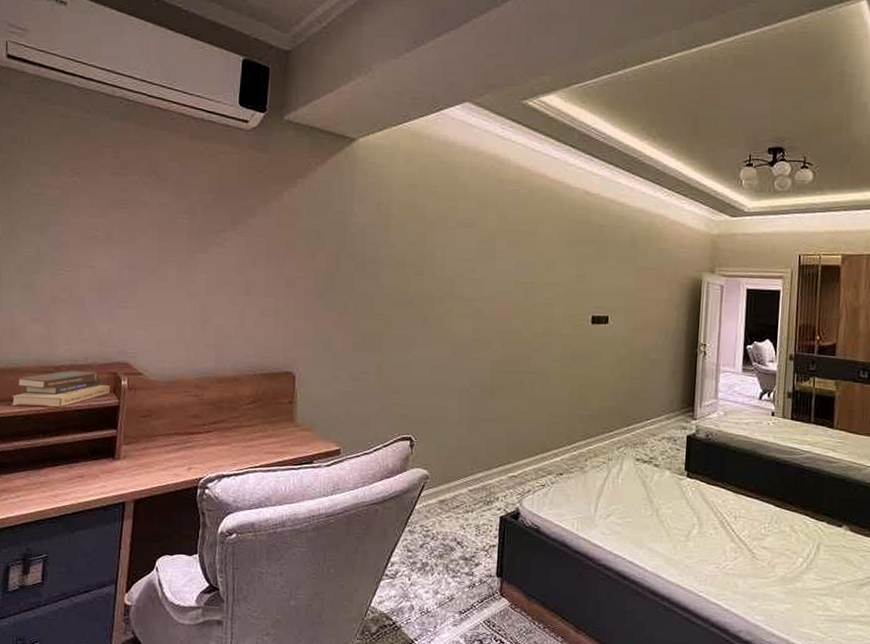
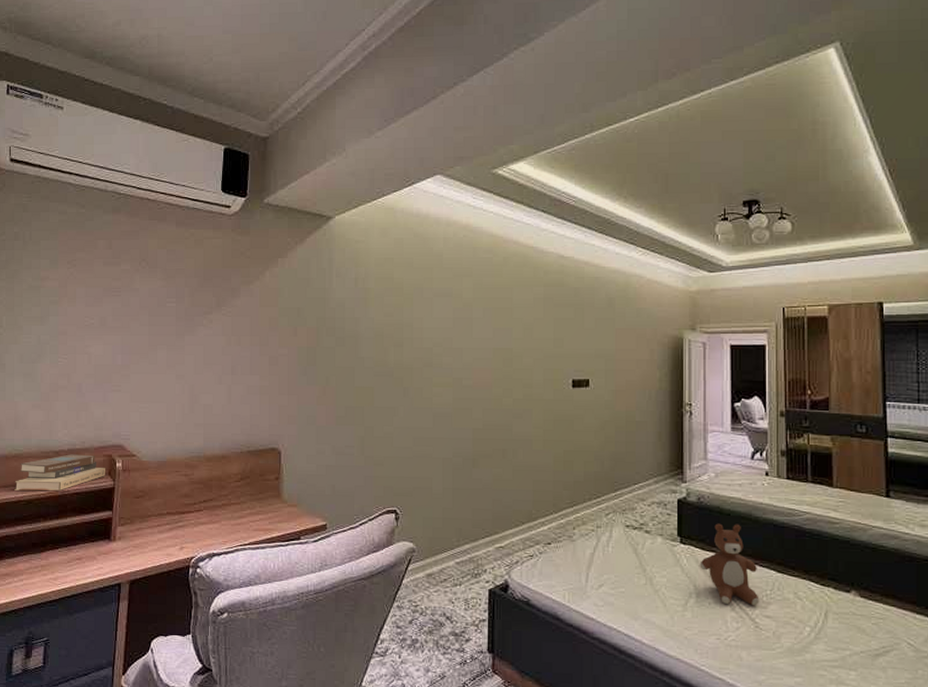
teddy bear: none [704,459,758,538] -> present [700,523,760,606]

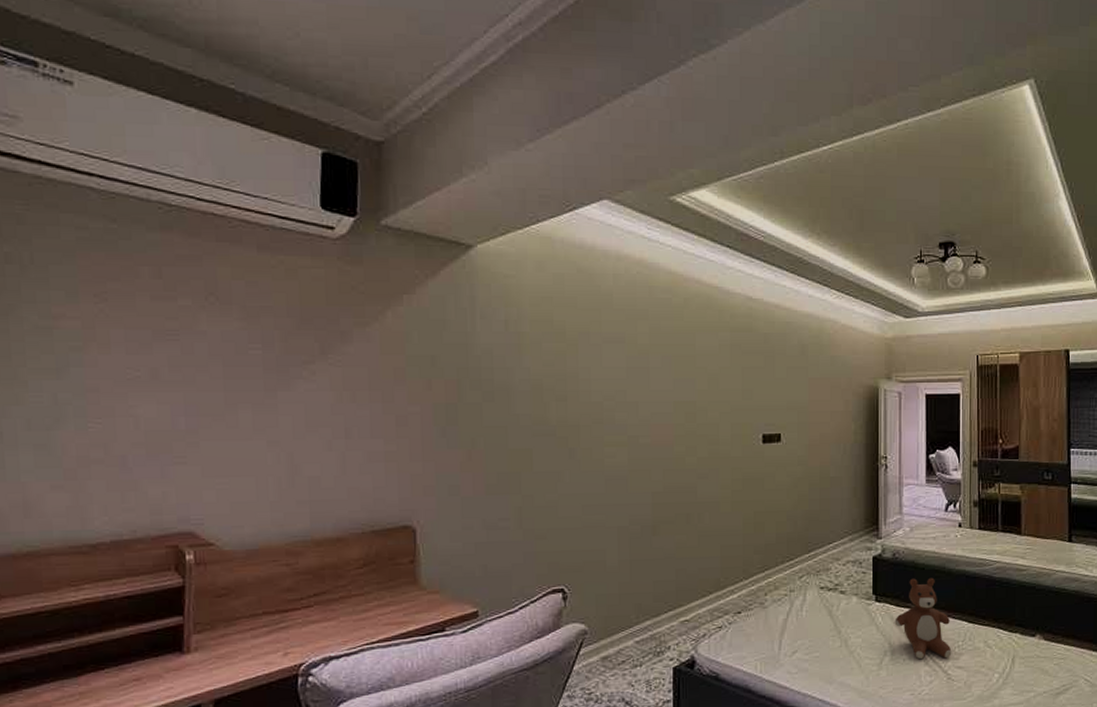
books: present [14,454,106,491] -> none [29,546,171,599]

